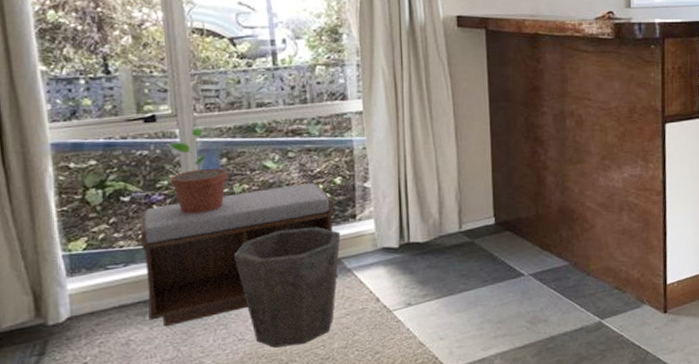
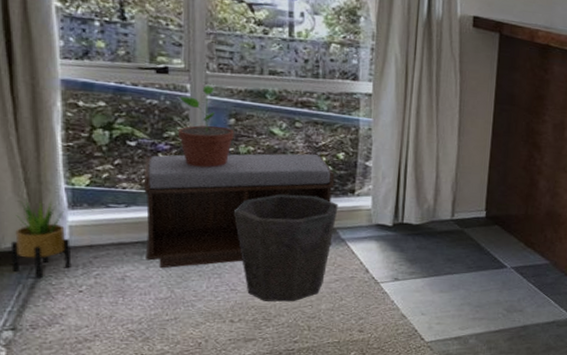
potted plant: none [11,270,74,354] -> present [10,198,72,277]

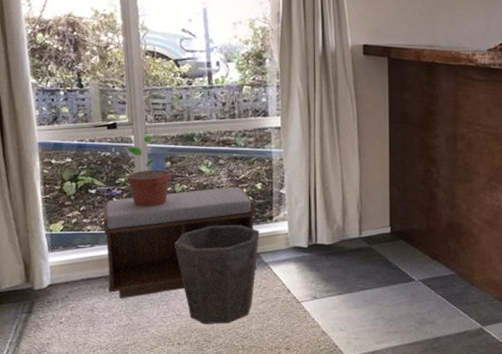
potted plant: present [10,198,72,277] -> none [8,245,53,312]

